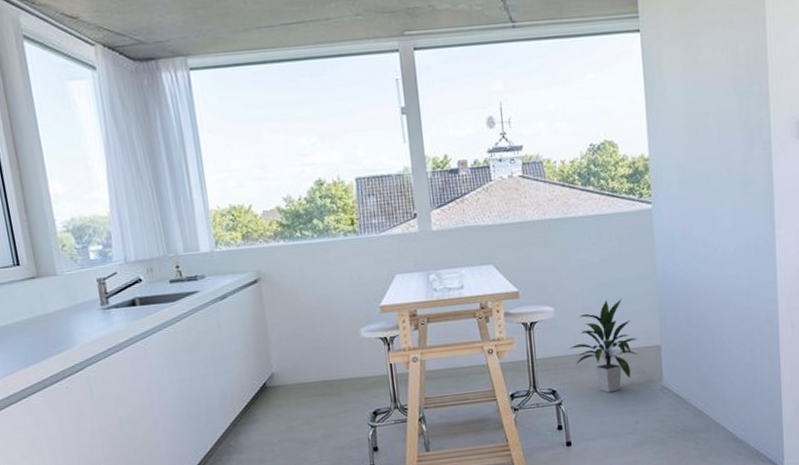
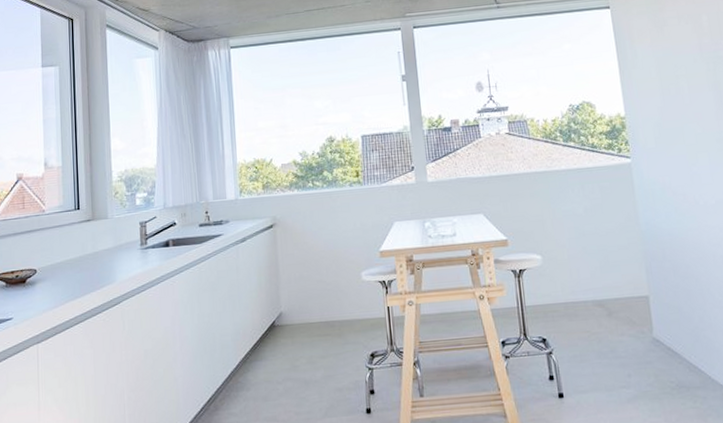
indoor plant: present [568,299,638,393] -> none [557,248,627,343]

